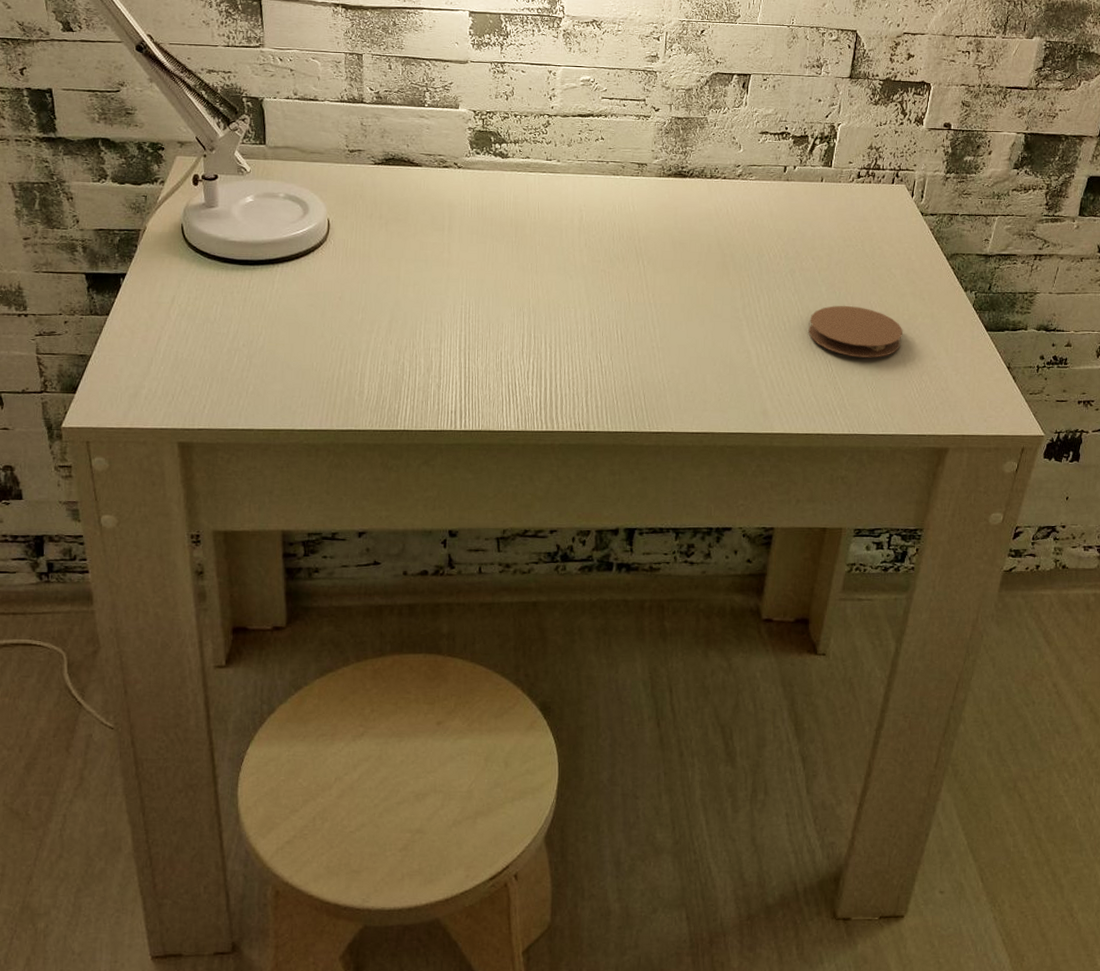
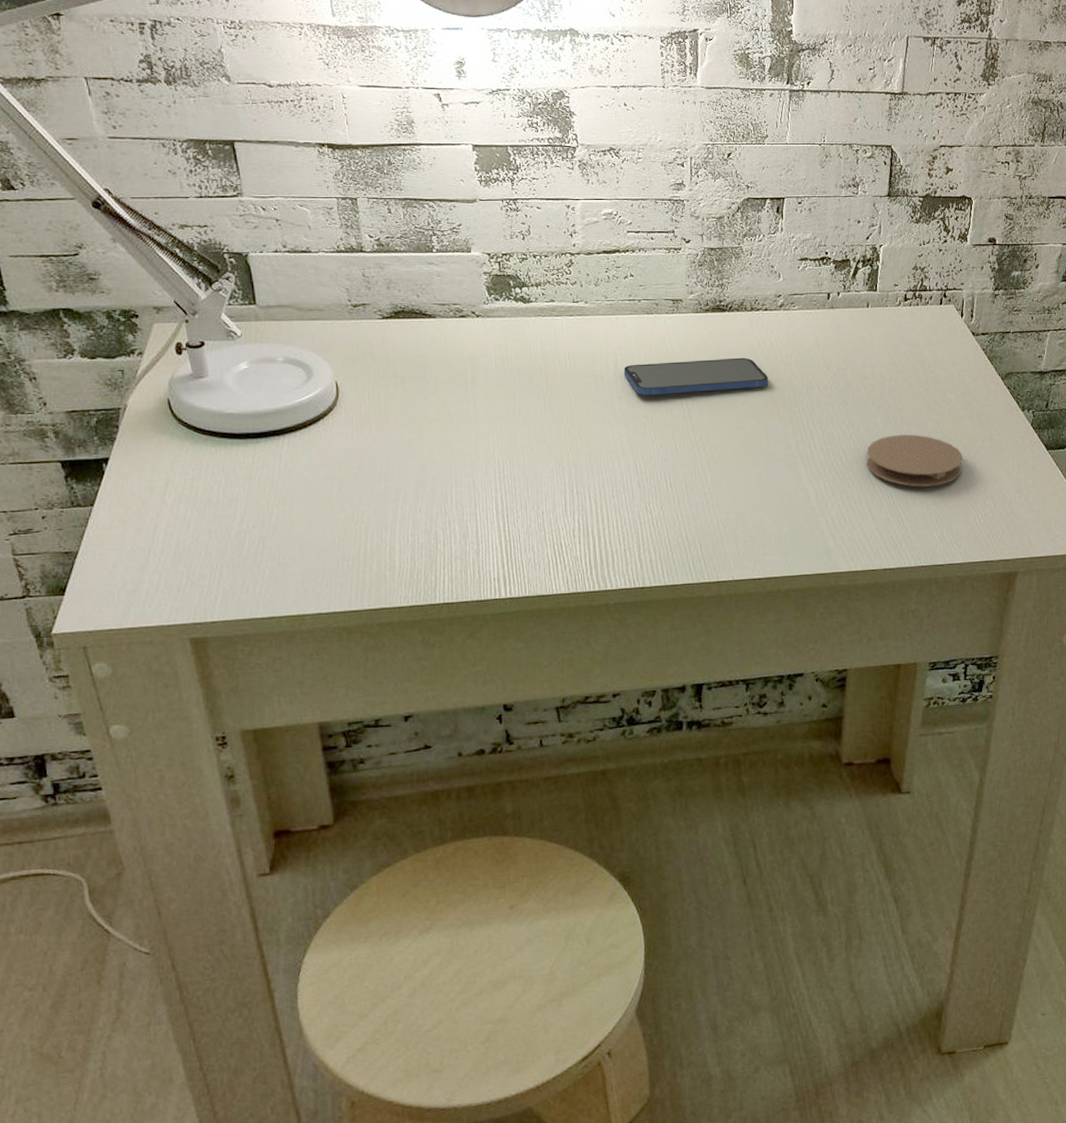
smartphone: none [587,221,722,252] -> present [623,357,769,395]

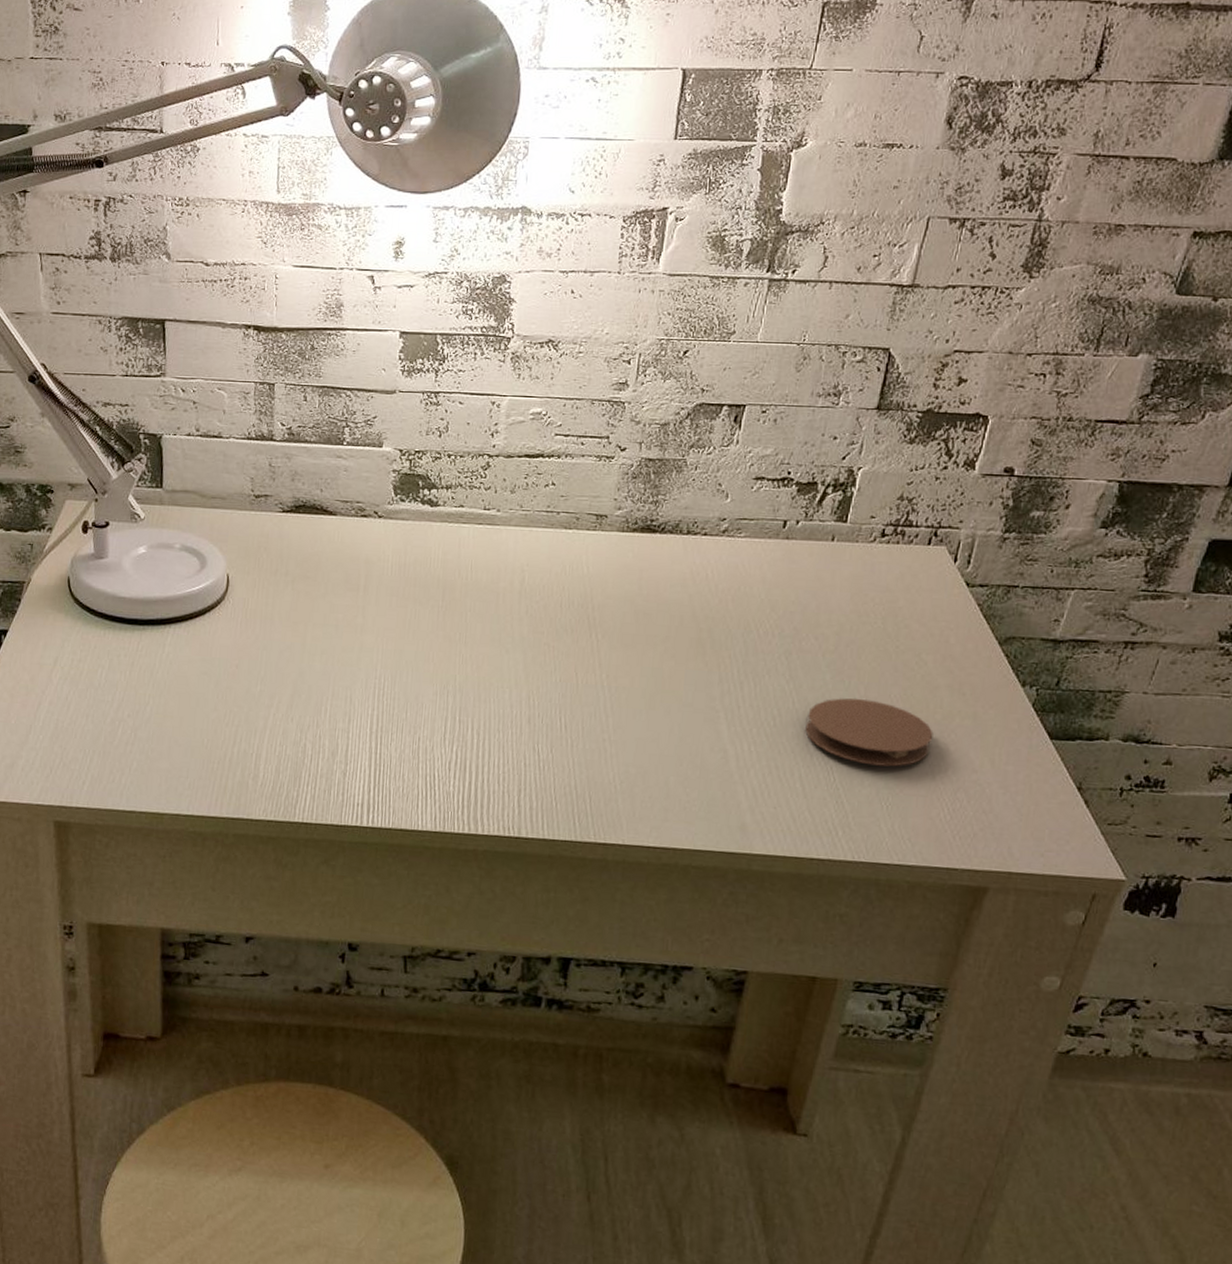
smartphone: present [623,357,769,395] -> none [529,584,698,625]

